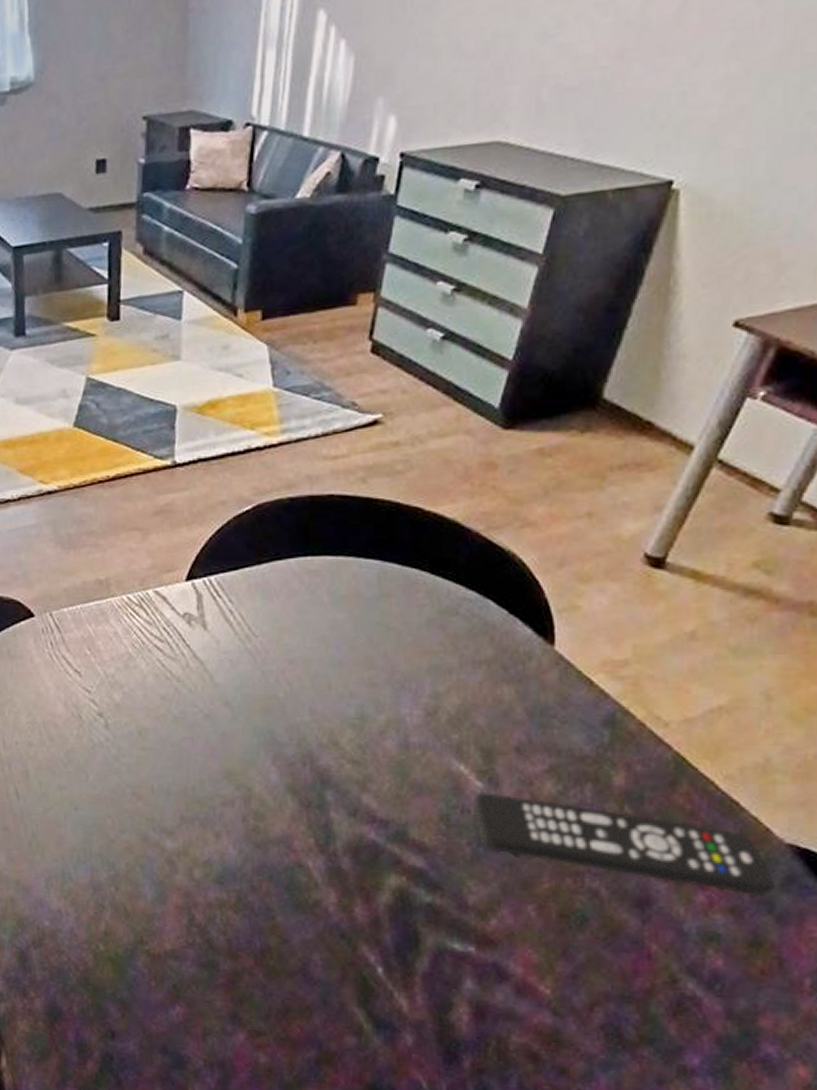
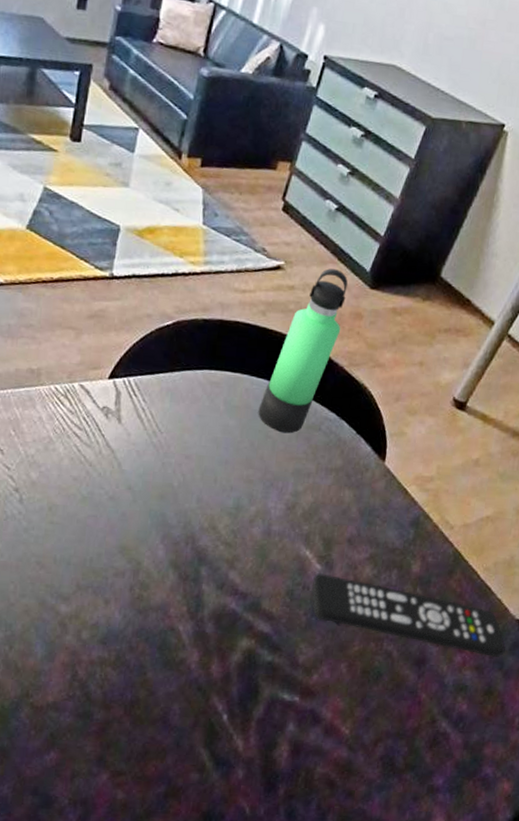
thermos bottle: none [372,412,471,623] -> present [258,268,348,433]

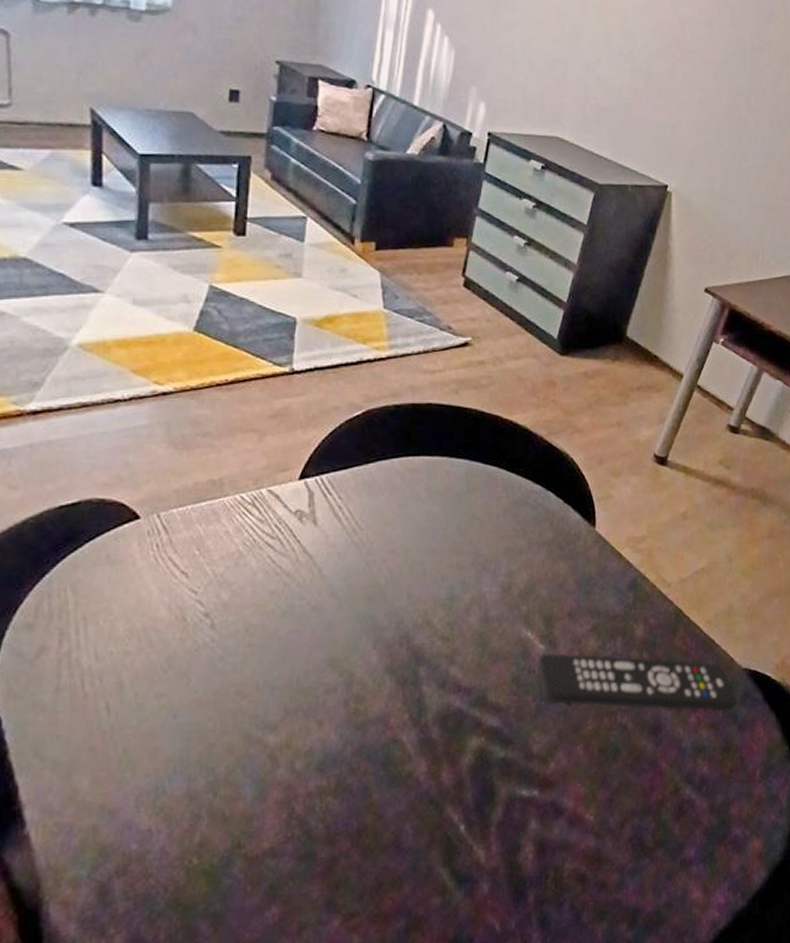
thermos bottle: present [258,268,348,433] -> none [461,340,537,512]

